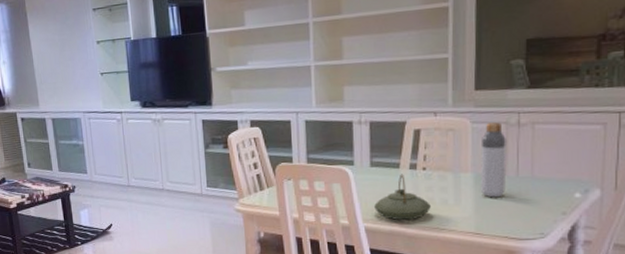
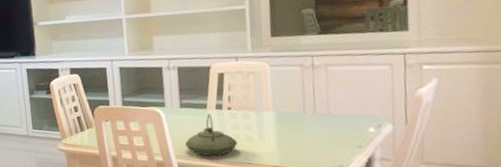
bottle: present [480,122,507,198] -> none [279,65,305,134]

